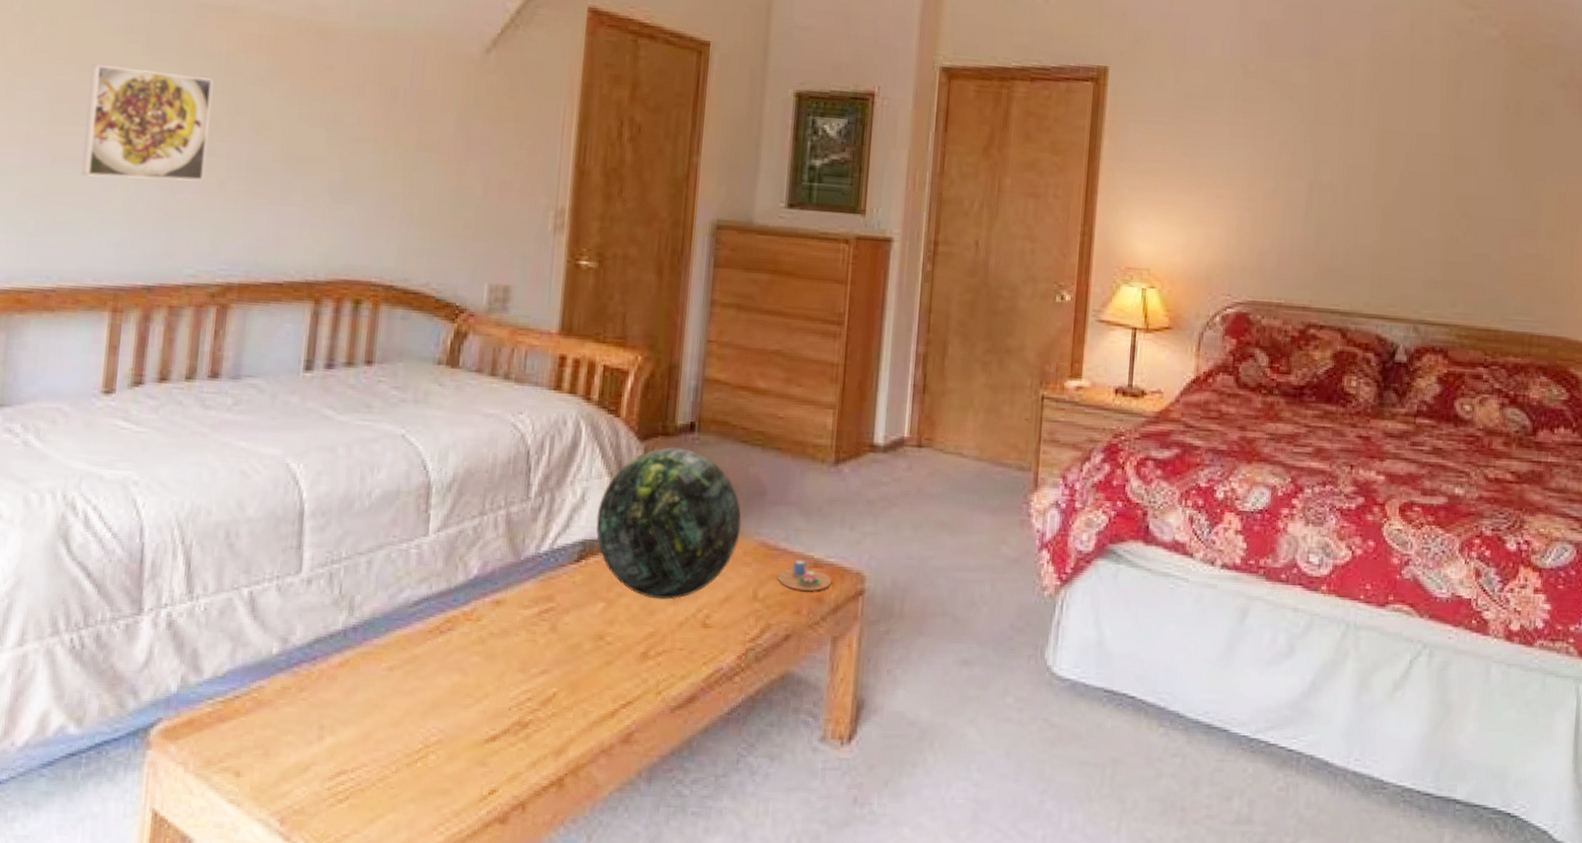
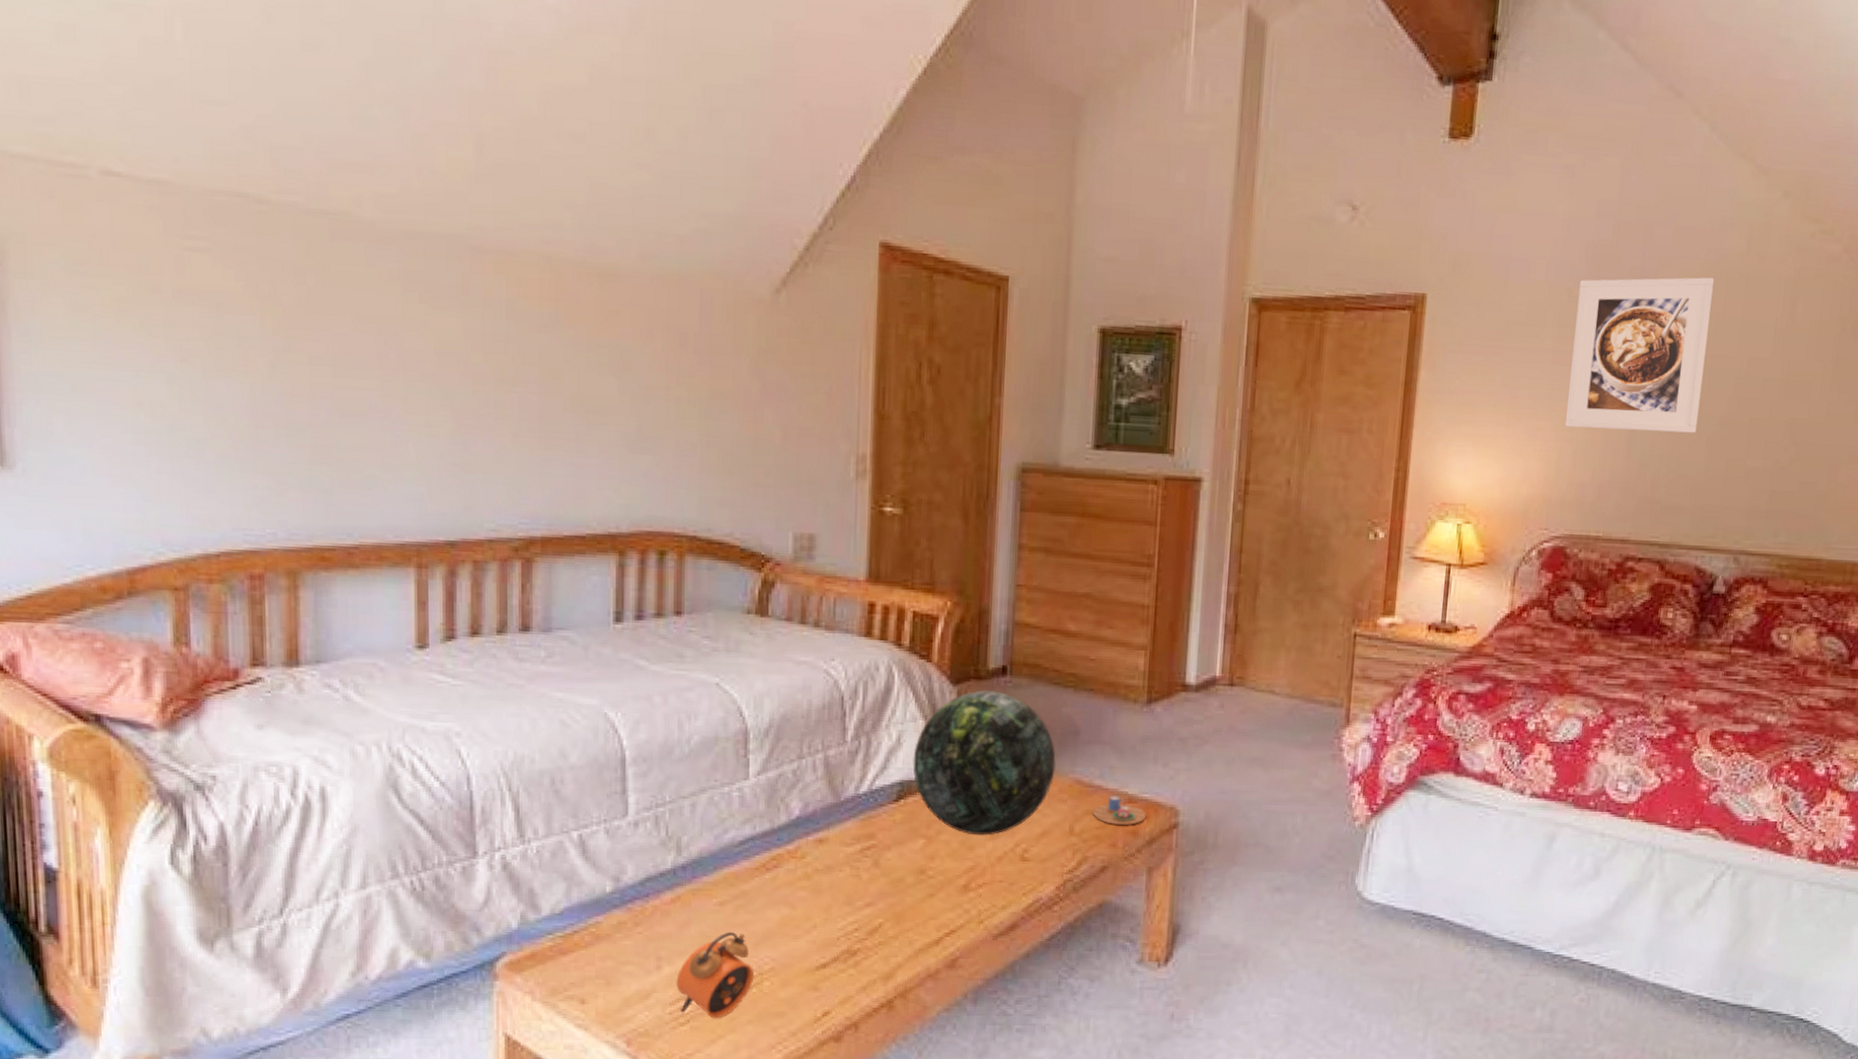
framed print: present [81,64,213,182] -> none [370,314,497,434]
alarm clock: none [337,699,421,796] -> present [676,931,755,1019]
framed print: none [1244,56,1382,204] -> present [1564,277,1715,433]

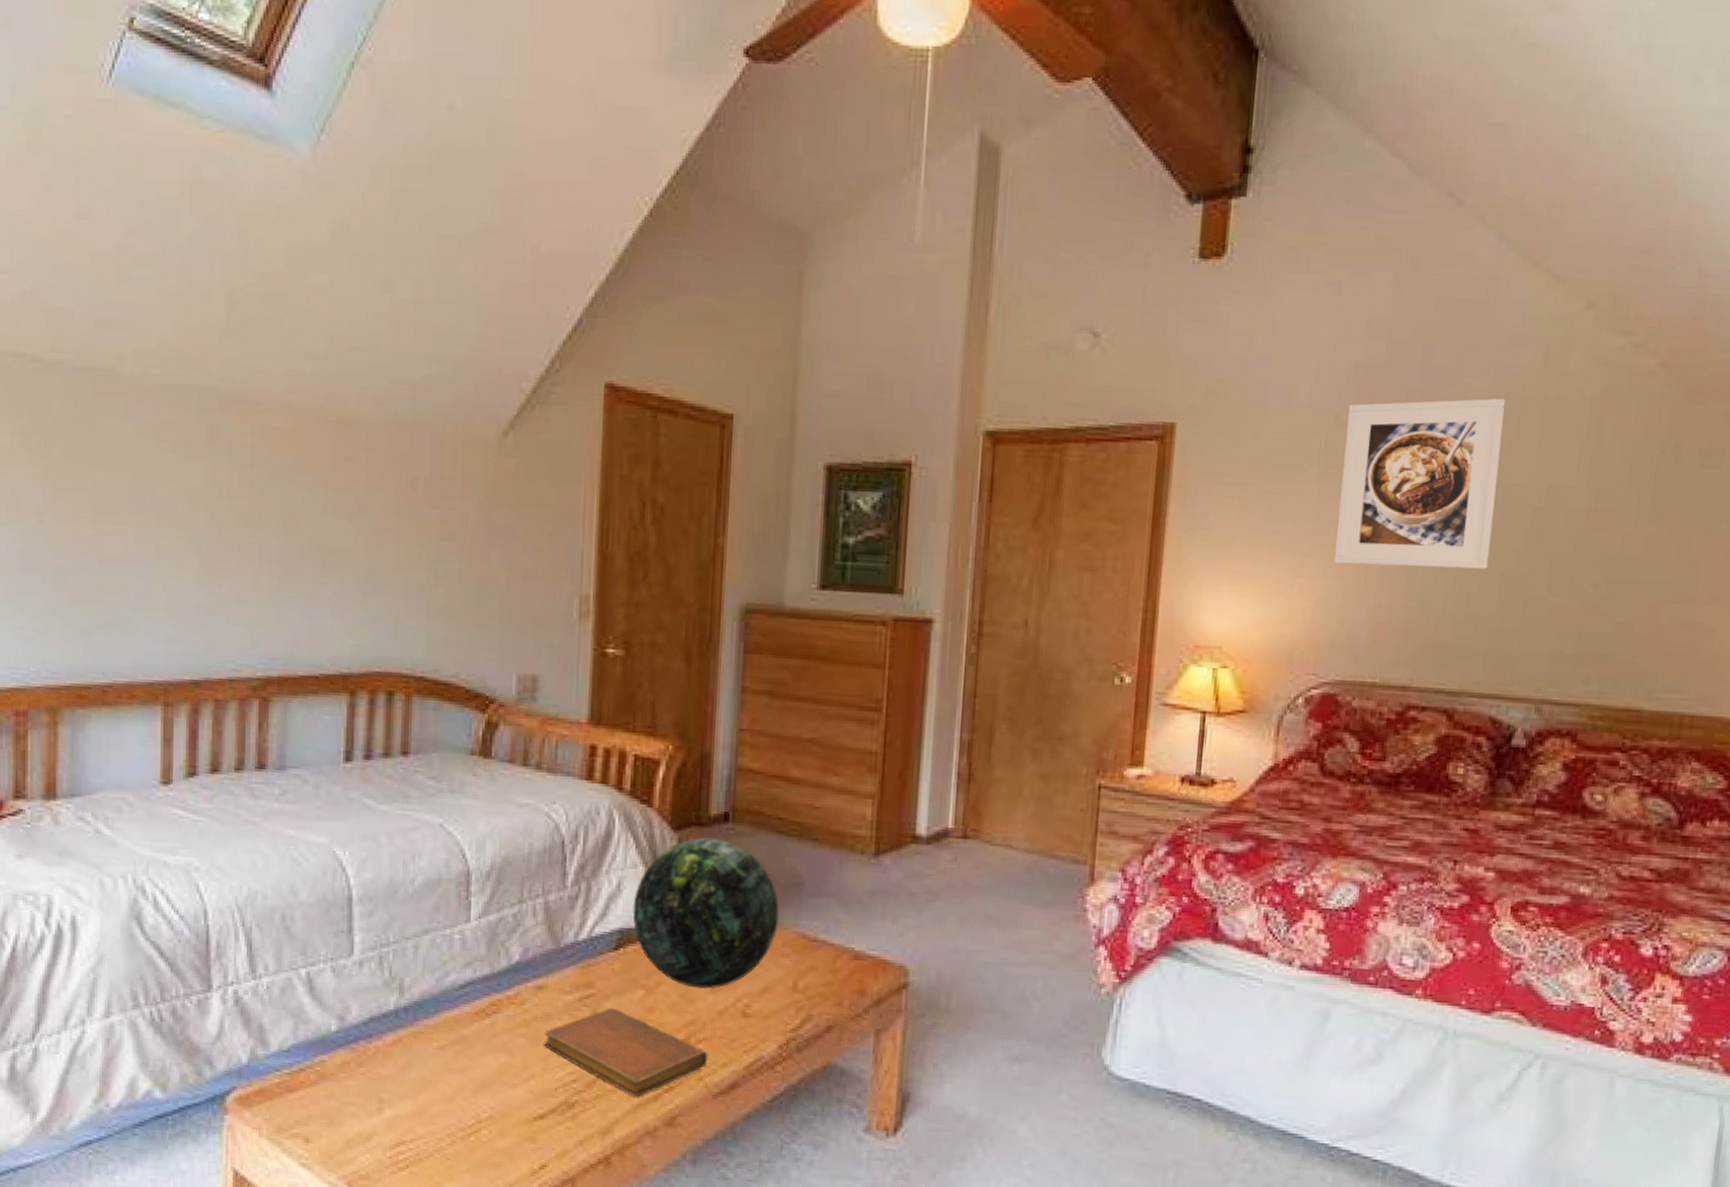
alarm clock: present [676,931,755,1019] -> none [396,1076,473,1166]
notebook: none [825,857,988,943] -> present [544,1008,708,1098]
mug: present [1093,795,1146,826] -> none [817,950,874,984]

